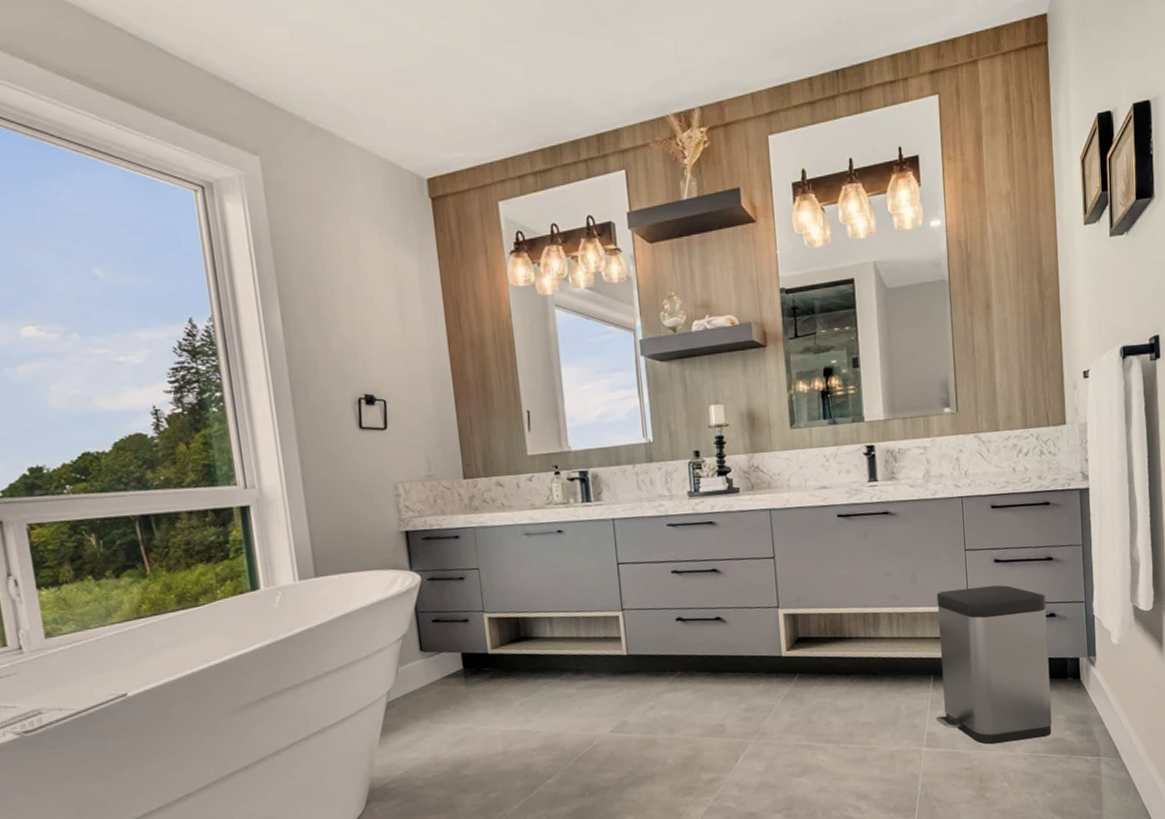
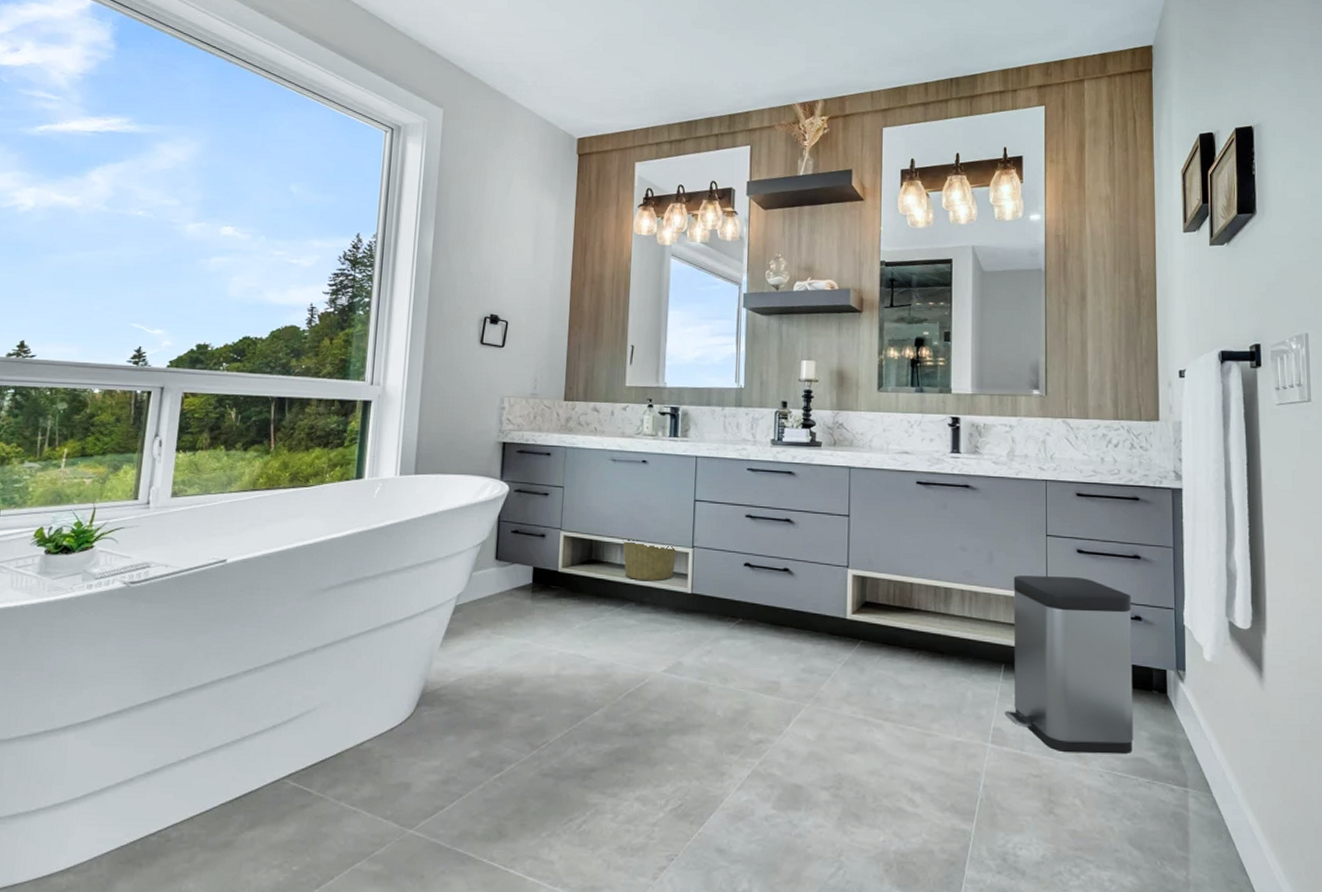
basket: none [549,611,607,651] -> present [622,539,678,582]

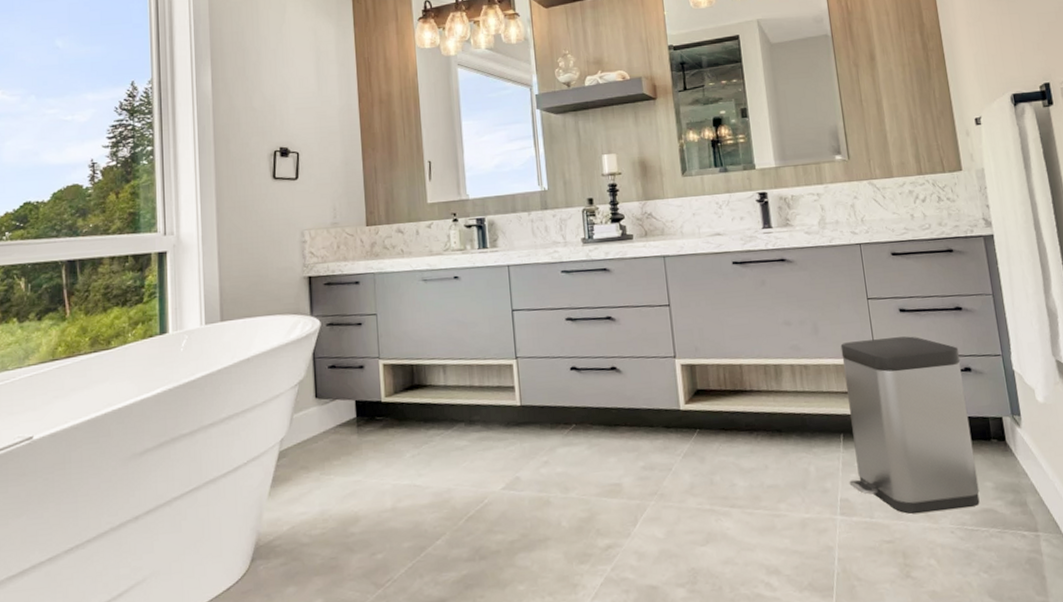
basket: present [622,539,678,582] -> none [443,358,501,400]

